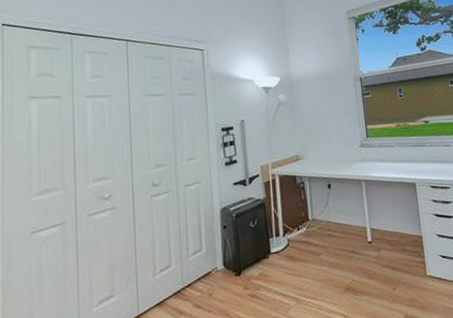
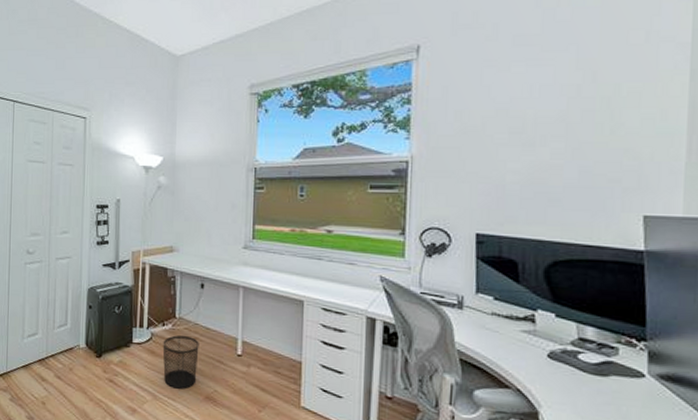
waste bin: none [300,235,335,288] -> present [162,335,199,389]

